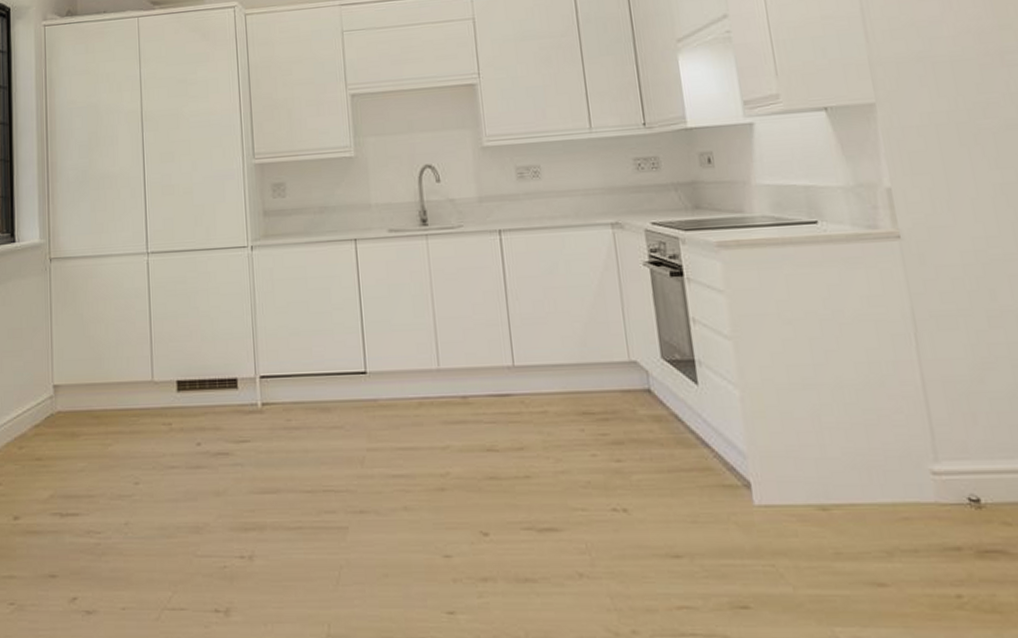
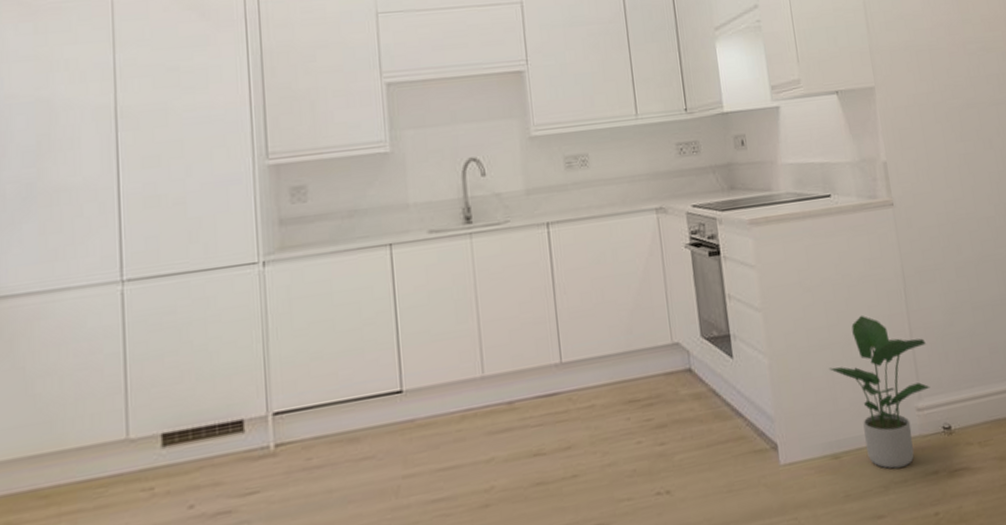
potted plant: none [815,357,951,534] -> present [829,315,930,469]

